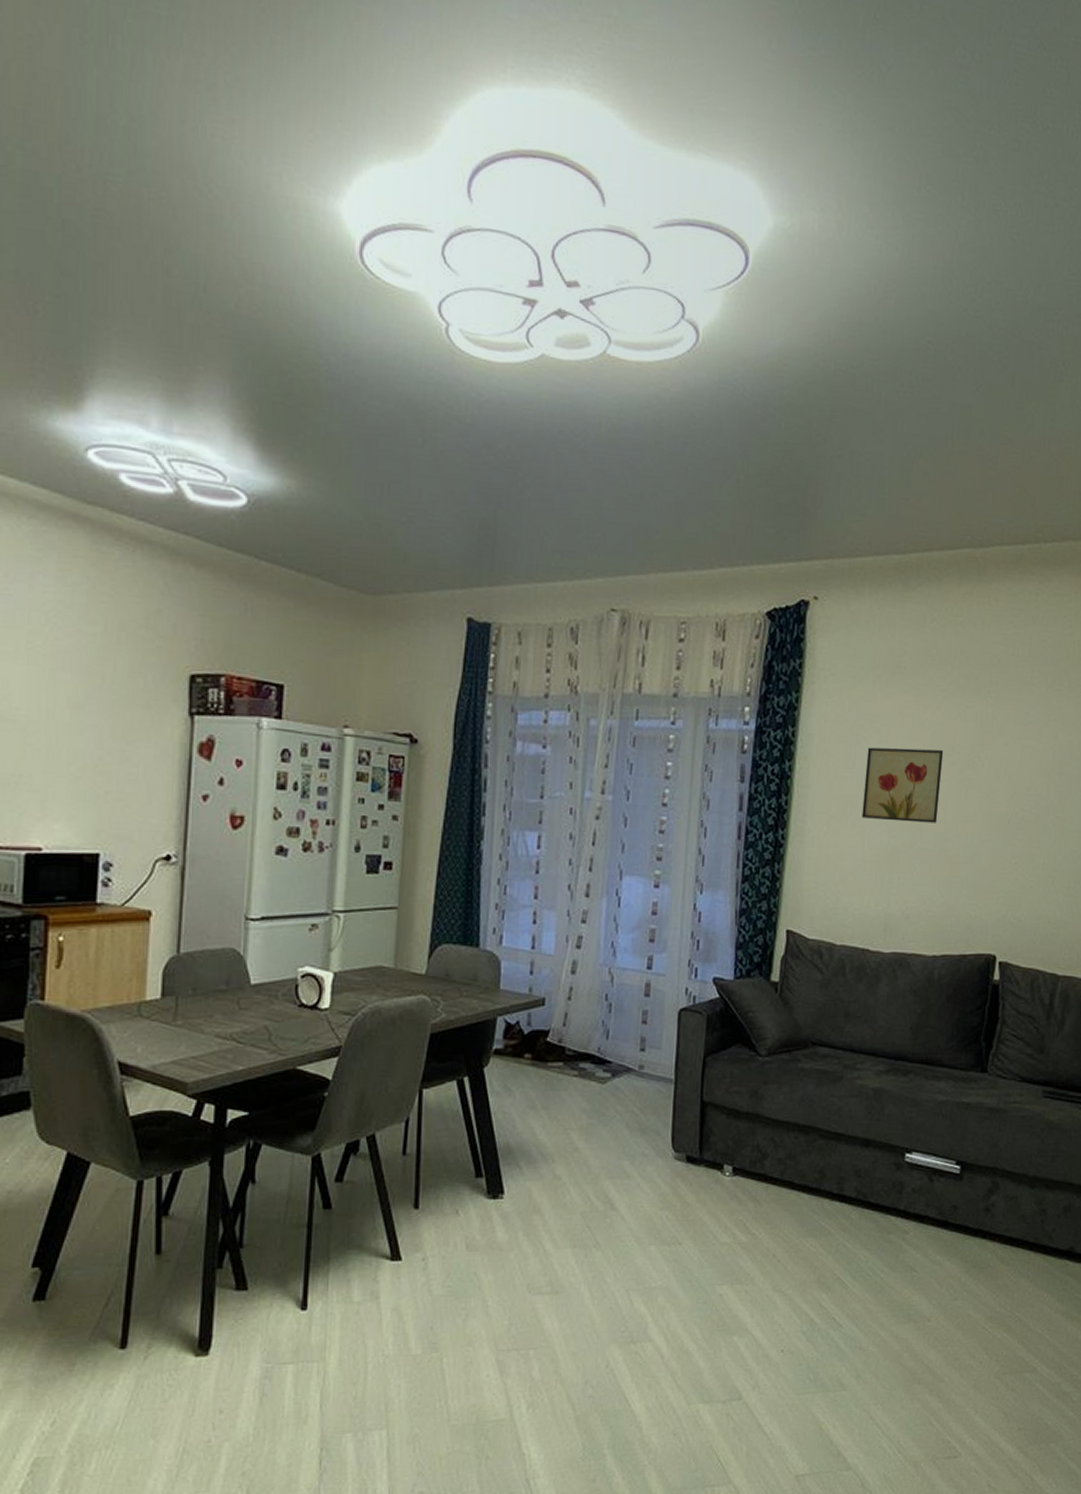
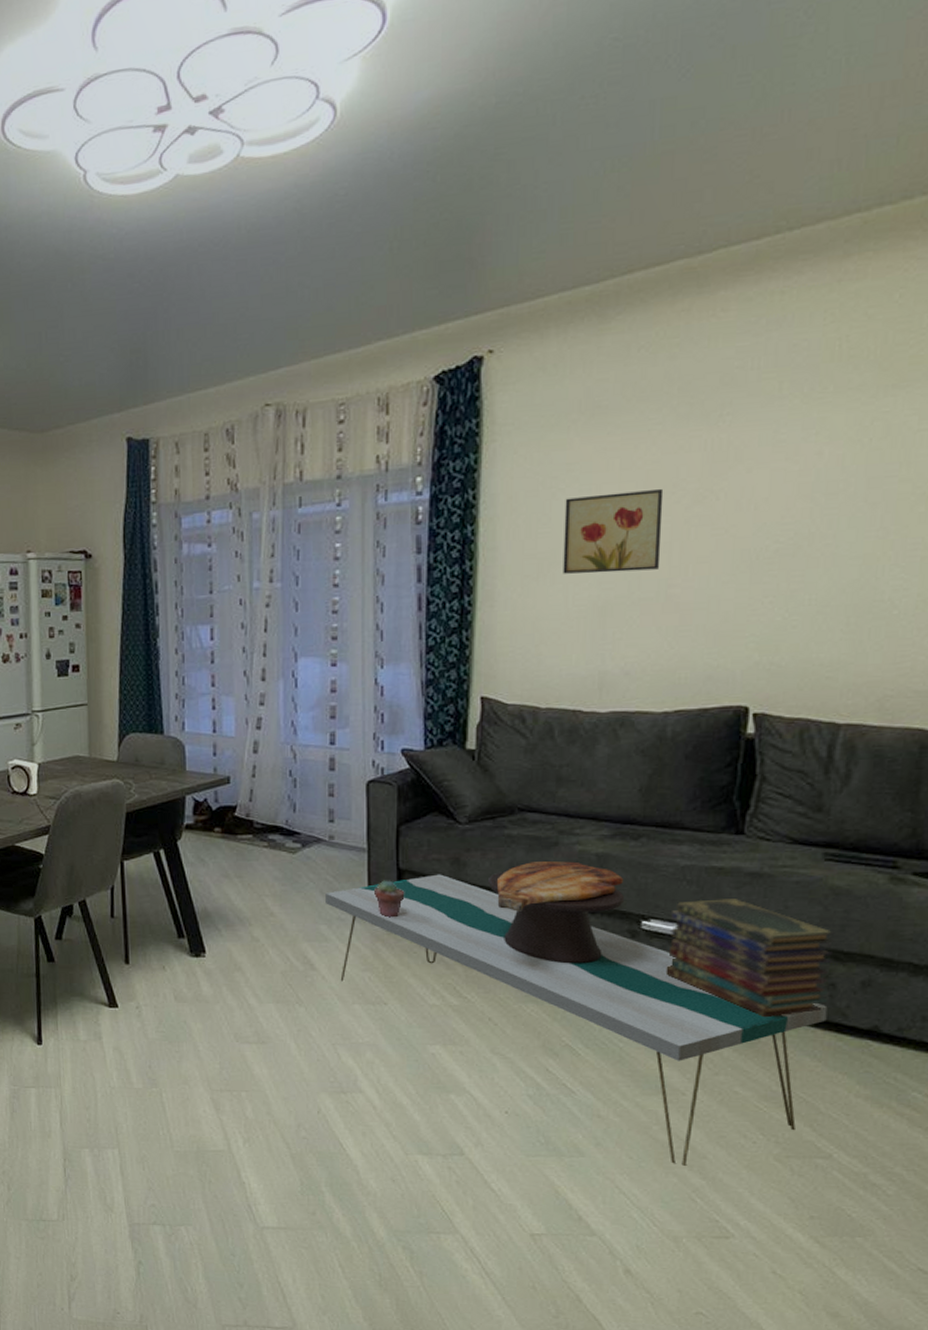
coffee table: none [630,1107,1040,1391] -> present [326,874,828,1166]
potted succulent: none [678,1113,706,1153] -> present [374,880,405,918]
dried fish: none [781,1095,894,1197] -> present [488,861,625,964]
book stack: none [921,1132,1048,1243] -> present [665,899,835,1018]

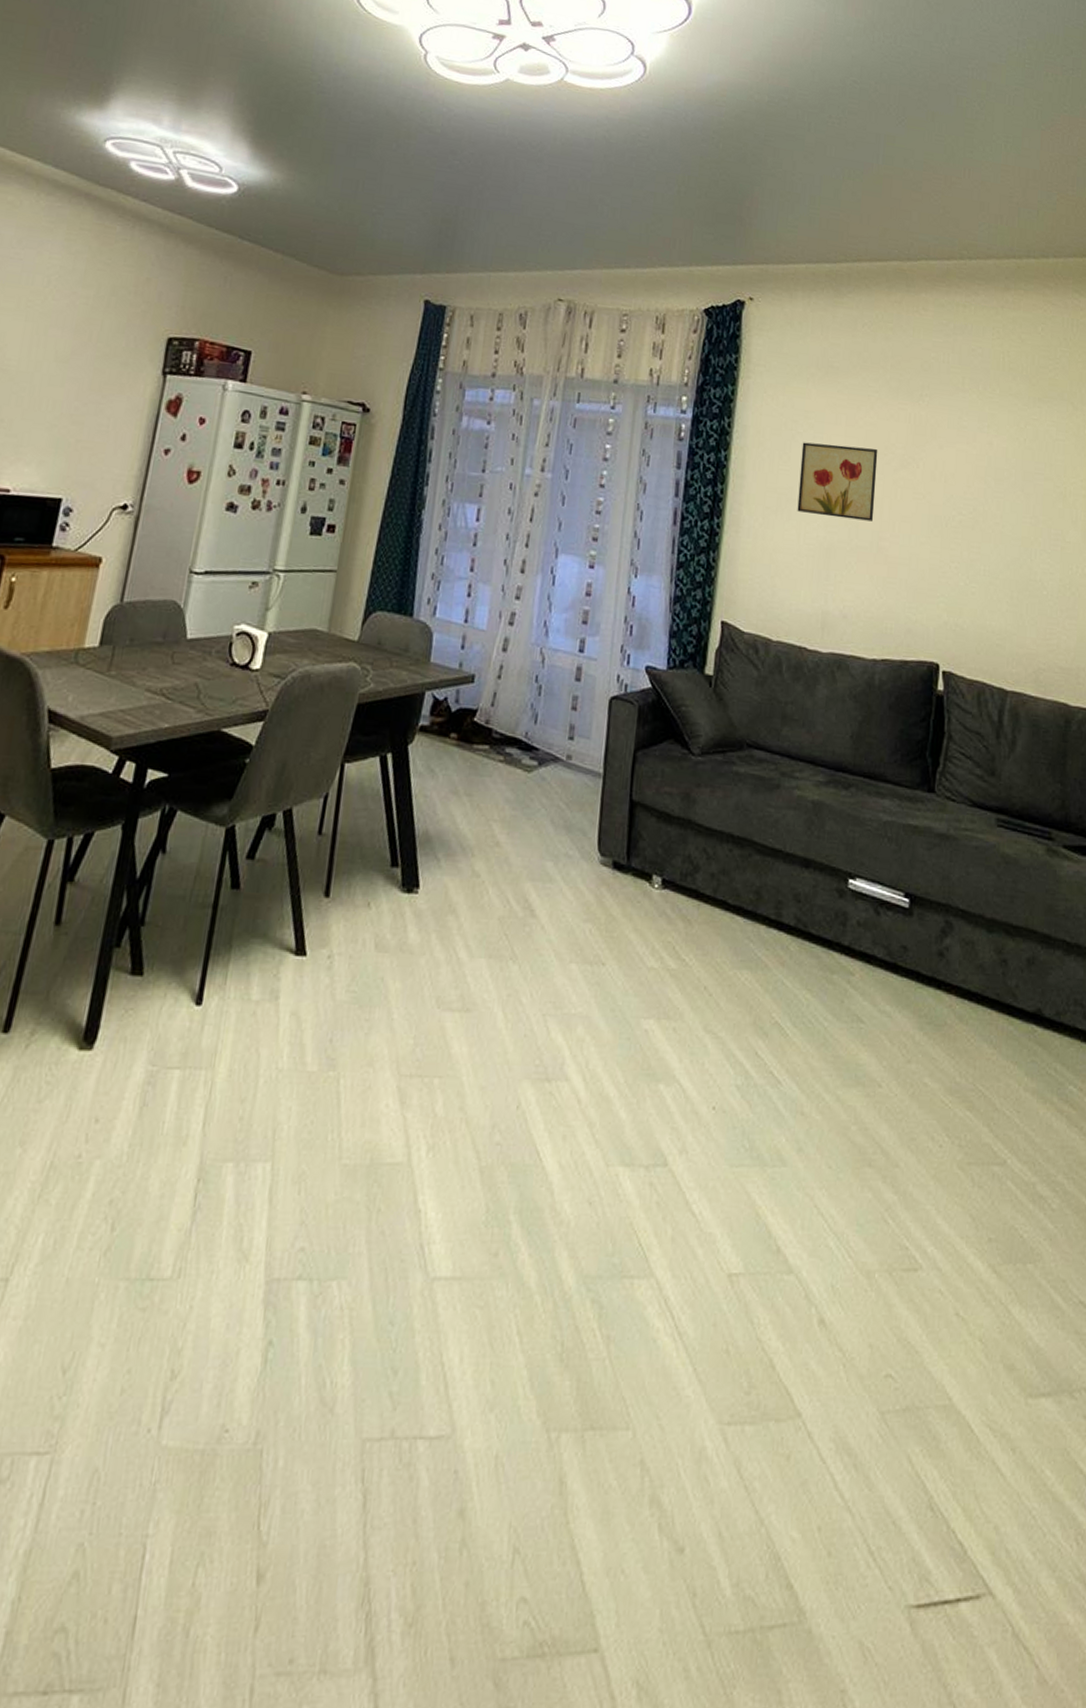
coffee table: present [326,874,828,1166] -> none [555,810,1001,1177]
potted succulent: present [374,880,405,918] -> none [605,812,635,858]
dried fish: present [488,861,625,964] -> none [714,804,835,926]
book stack: present [665,899,835,1018] -> none [867,859,1006,996]

